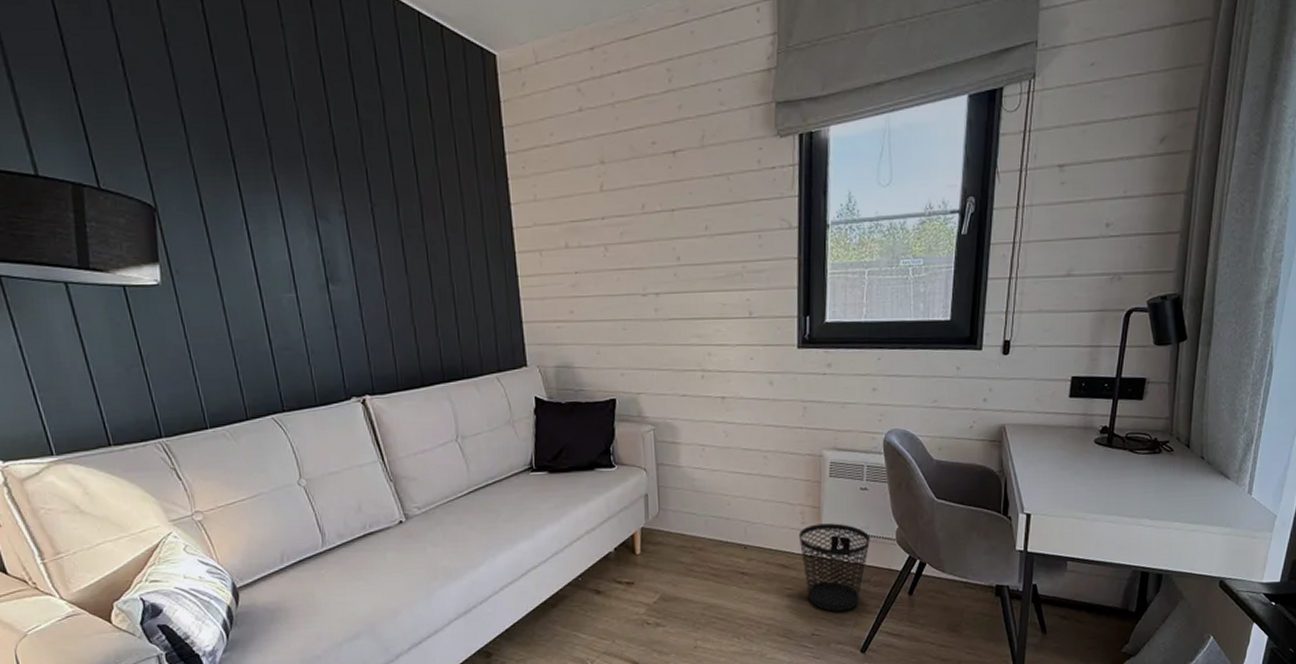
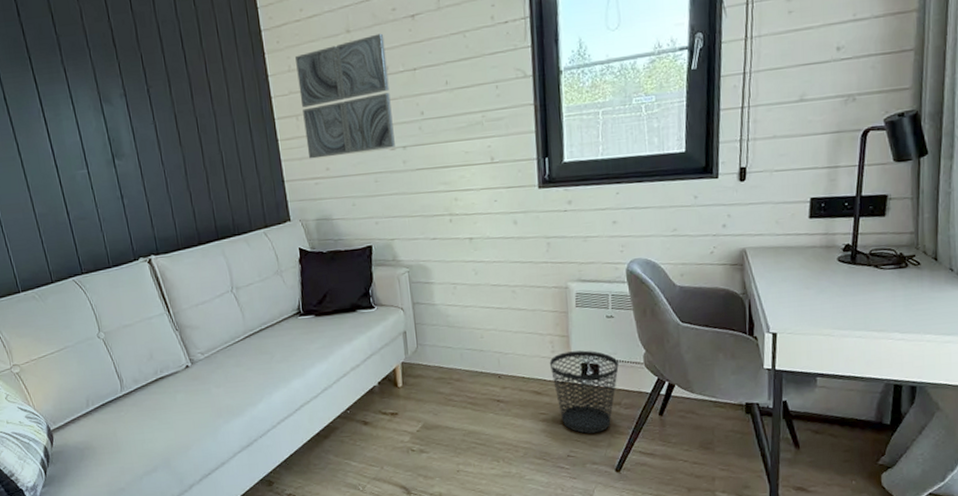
wall art: none [542,168,647,300] -> present [295,33,395,159]

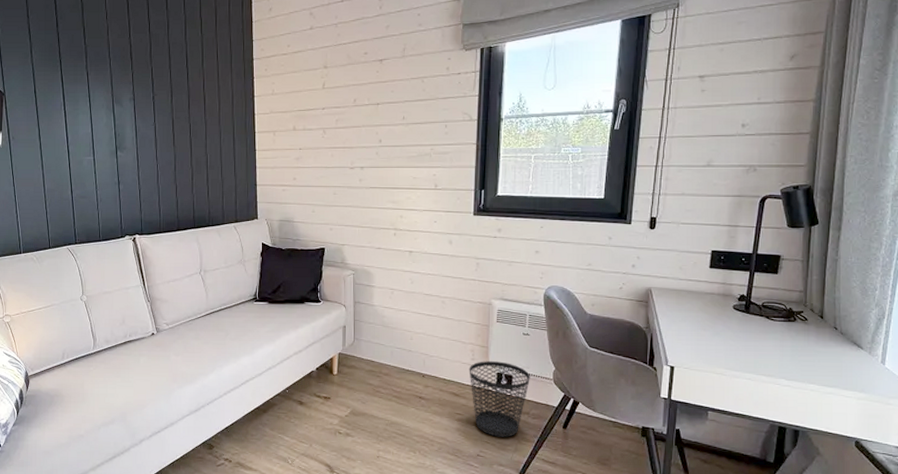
wall art: present [295,33,395,159] -> none [279,72,355,169]

